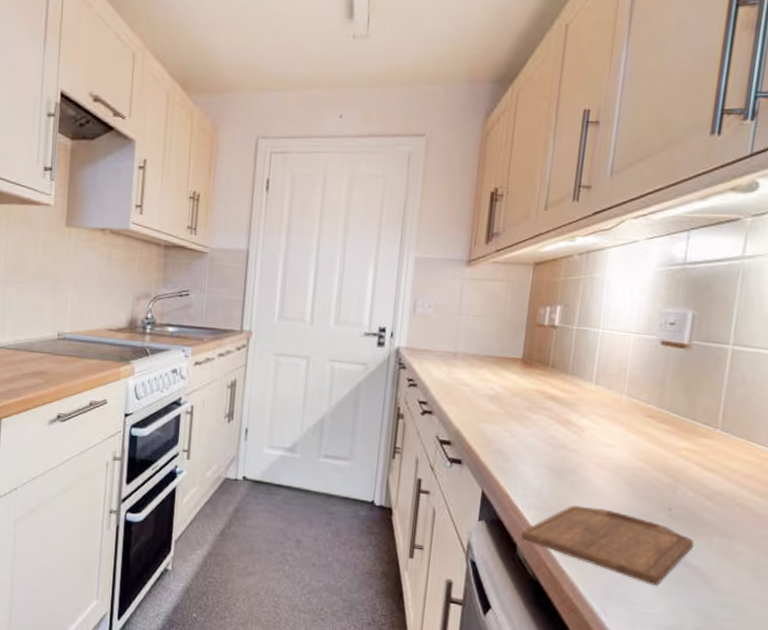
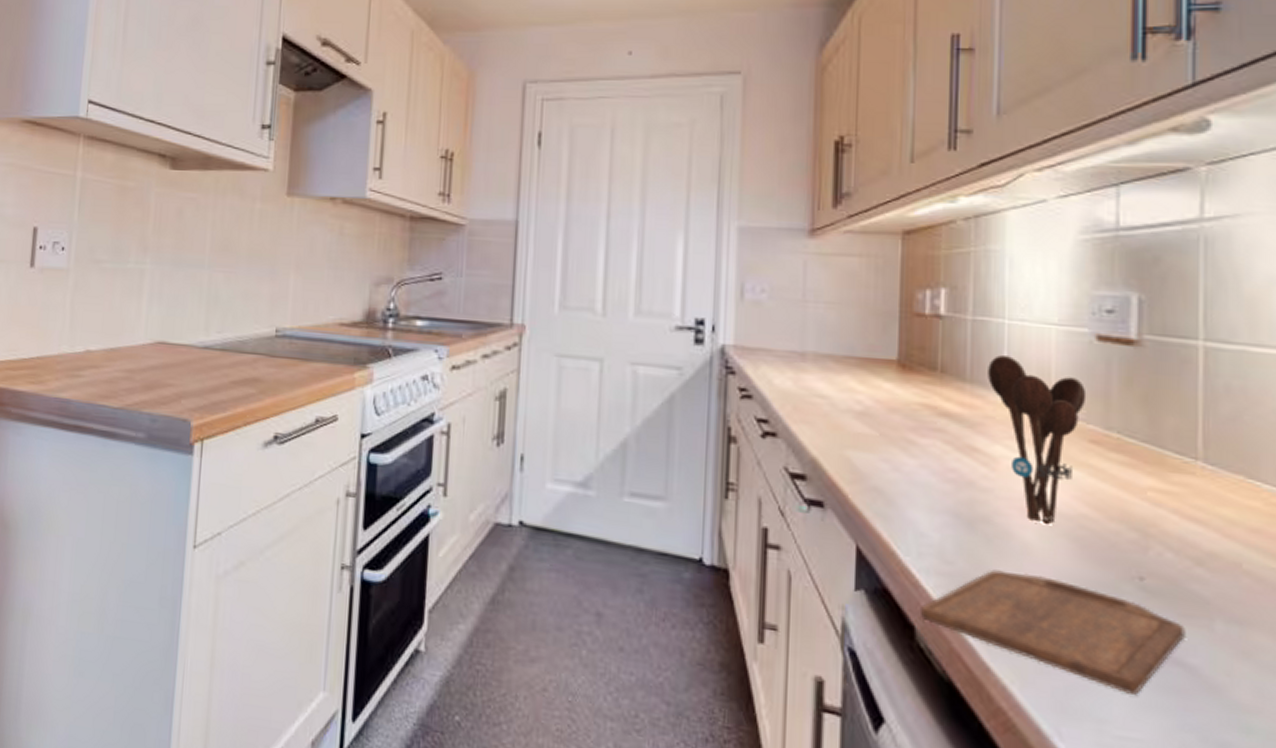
utensil holder: none [583,355,650,475] -> present [988,355,1087,526]

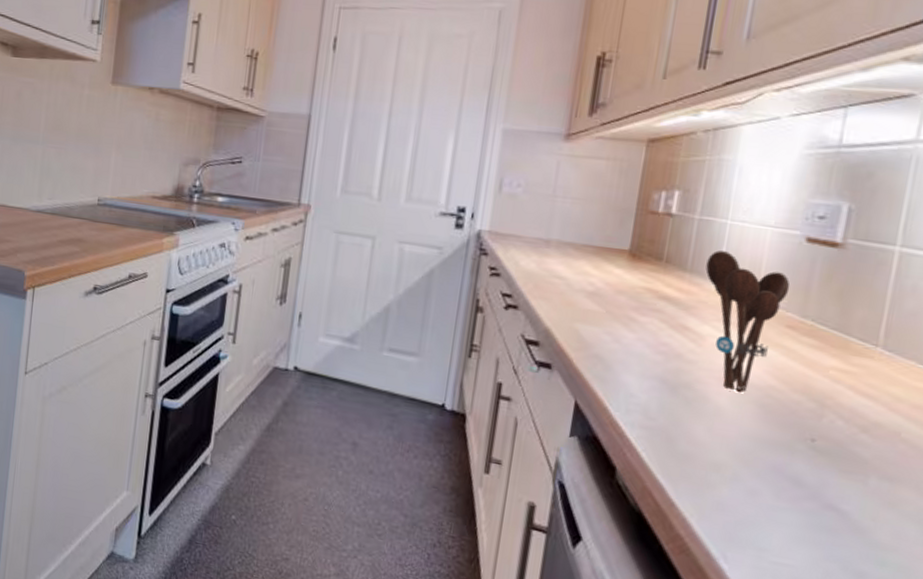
cutting board: present [921,569,1185,697] -> none [622,426,844,532]

